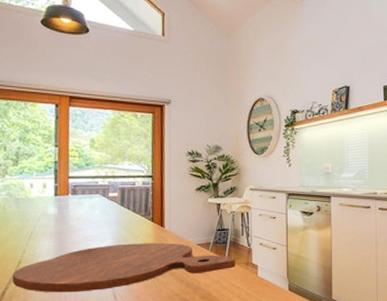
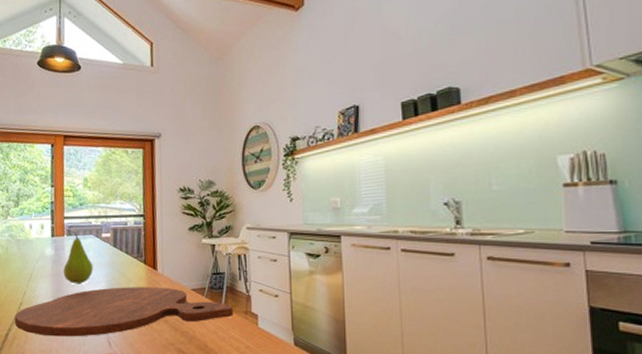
fruit: none [66,190,100,242] -> present [63,230,94,284]

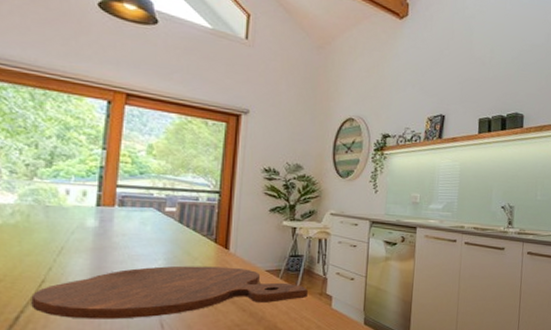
fruit: present [63,230,94,284] -> none [108,201,150,261]

